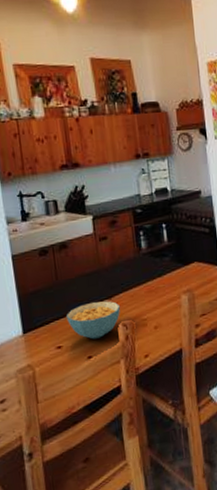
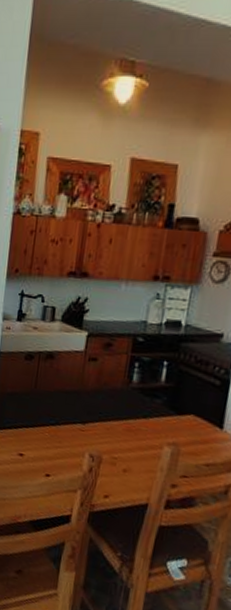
cereal bowl: present [66,301,121,339] -> none [35,420,93,461]

